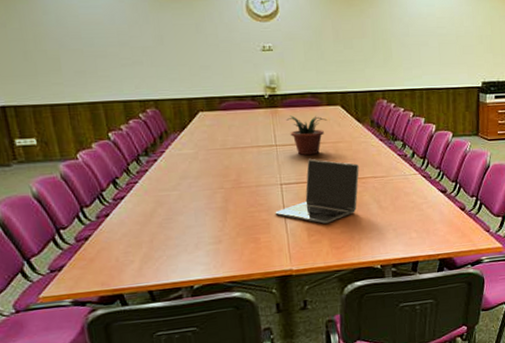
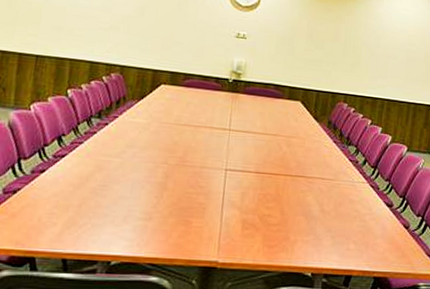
laptop: present [275,159,359,224] -> none [213,149,308,218]
potted plant: present [286,115,328,156] -> none [245,103,286,146]

